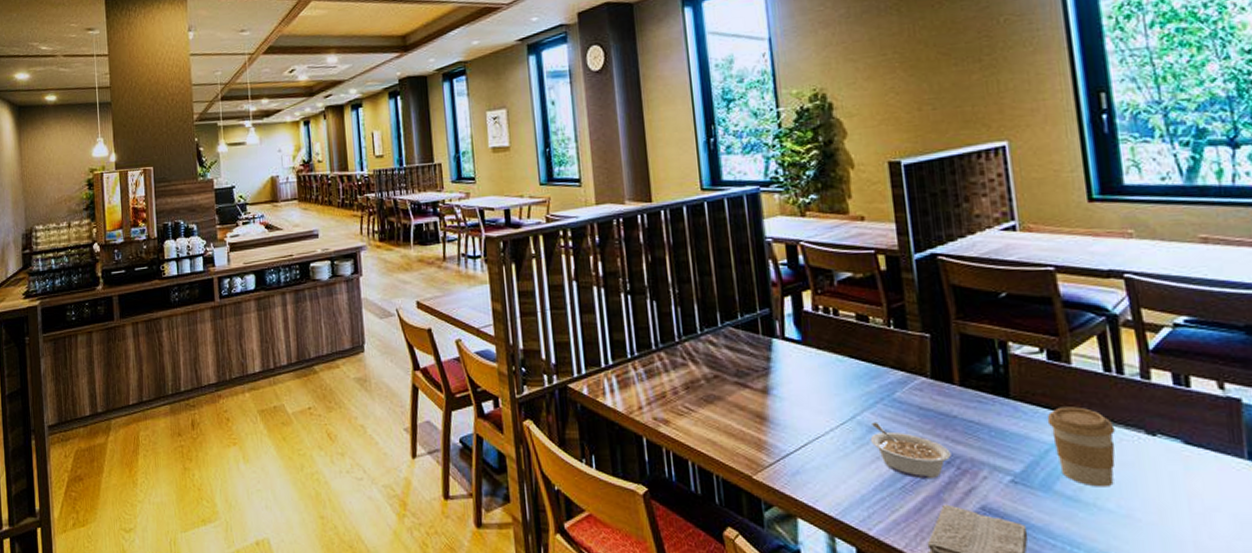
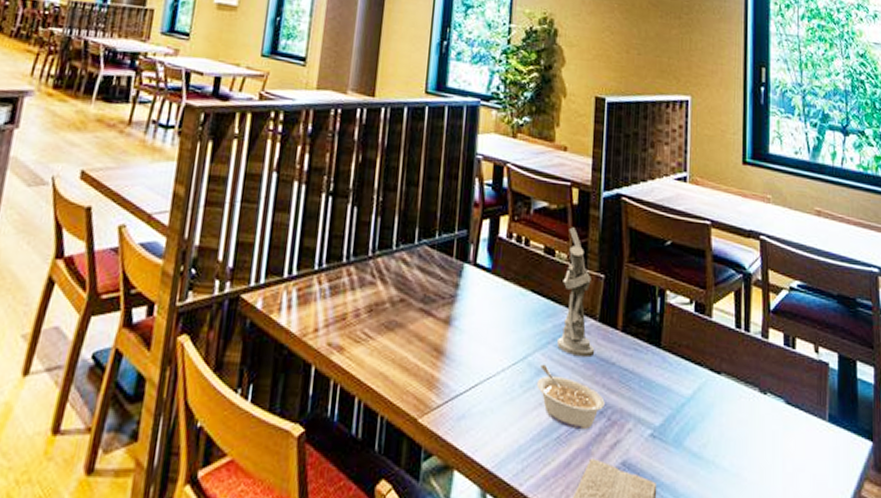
utensil holder: none [880,292,932,413] -> present [557,227,595,358]
coffee cup: present [1047,406,1116,487] -> none [687,360,738,445]

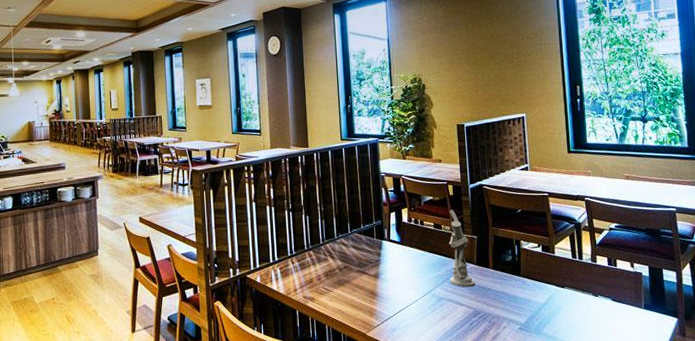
legume: present [536,364,605,430] -> none [439,294,486,330]

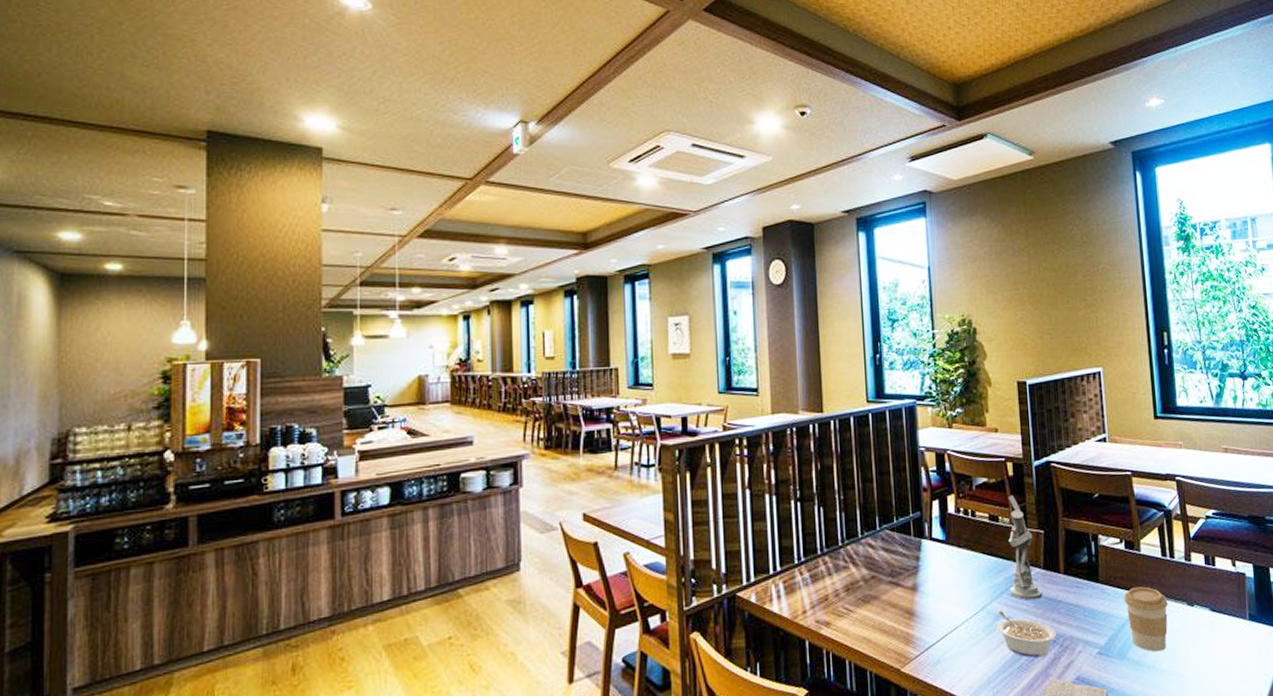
legume: none [439,294,486,330] -> present [996,610,1057,658]
coffee cup: none [540,280,577,330] -> present [1123,586,1168,652]

